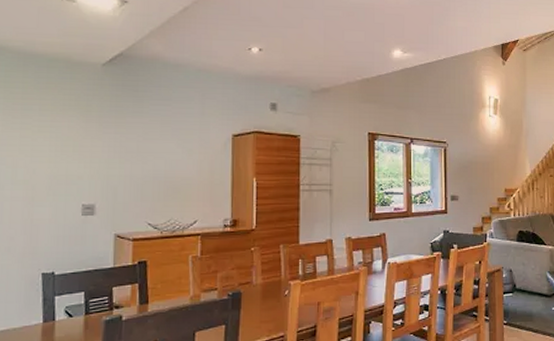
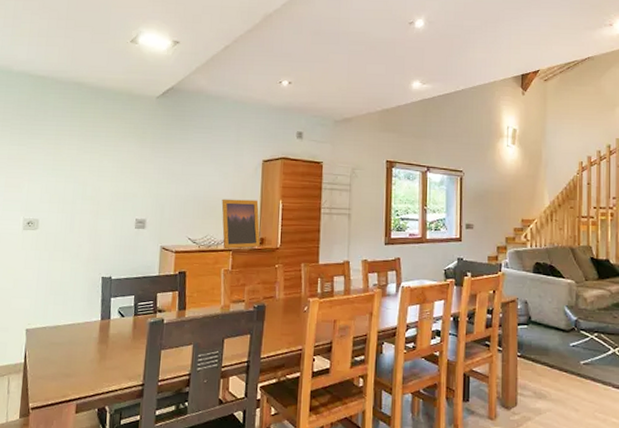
picture frame: none [186,178,234,234] -> present [221,199,261,250]

